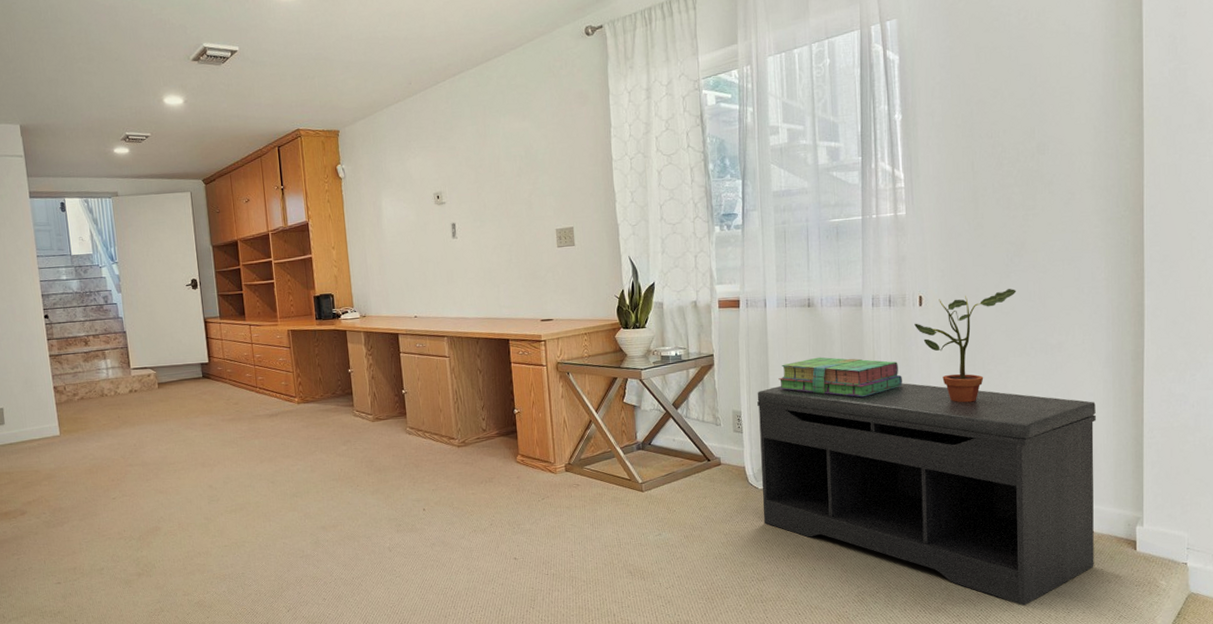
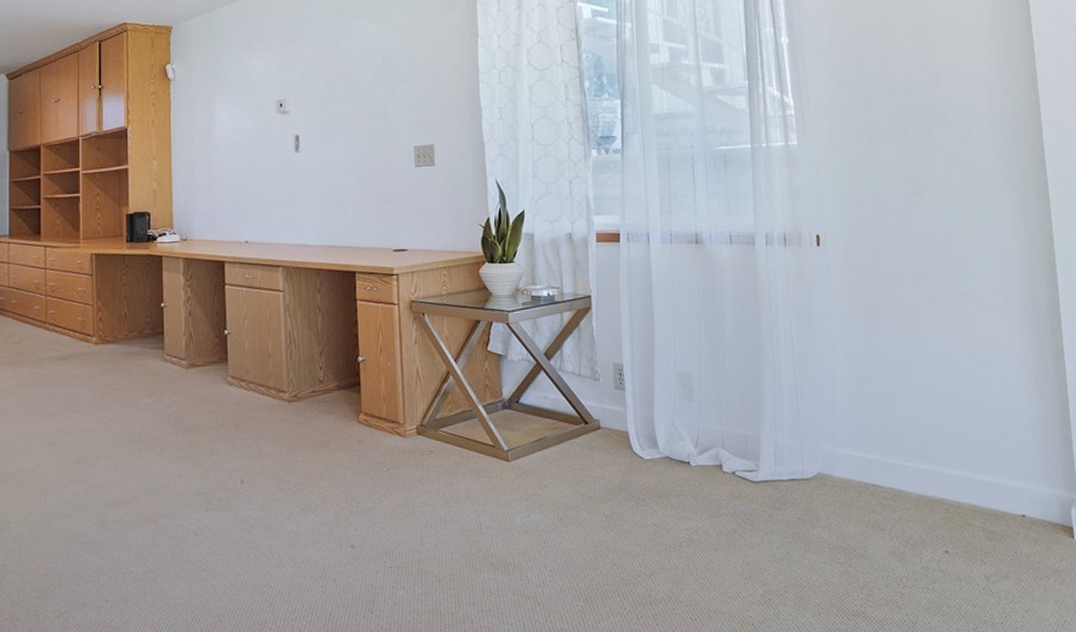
bench: present [757,383,1096,606] -> none [641,334,1030,609]
stack of books: present [778,357,902,398] -> none [664,301,803,350]
potted plant: present [914,289,1017,403] -> none [813,230,920,359]

